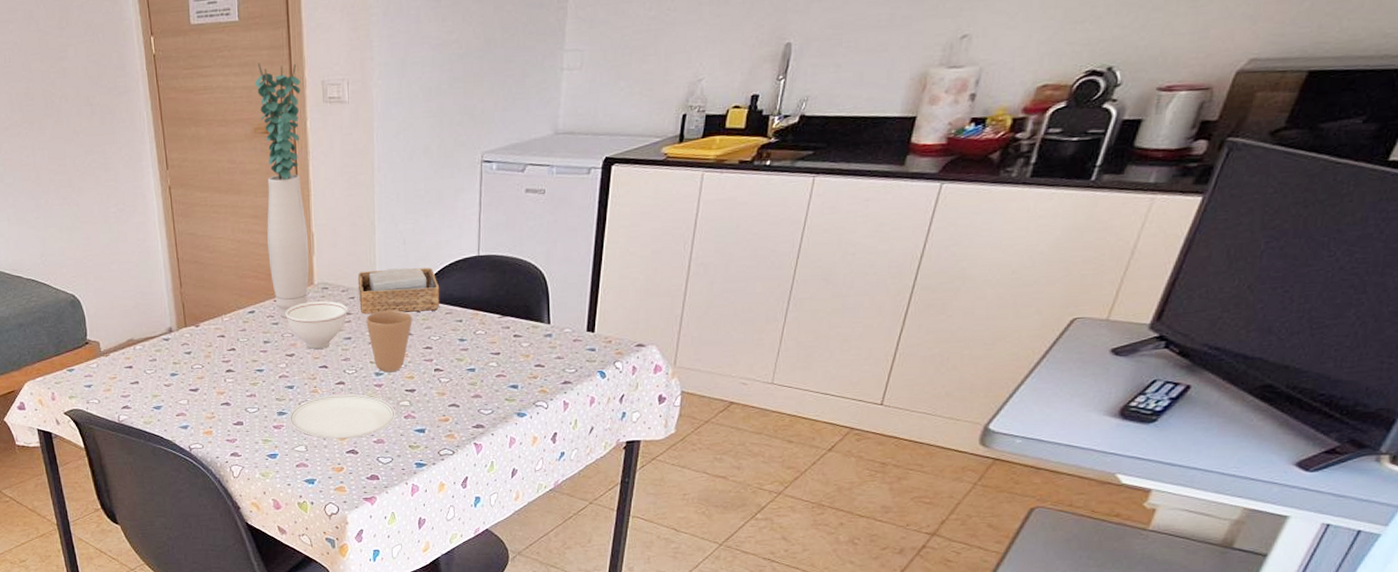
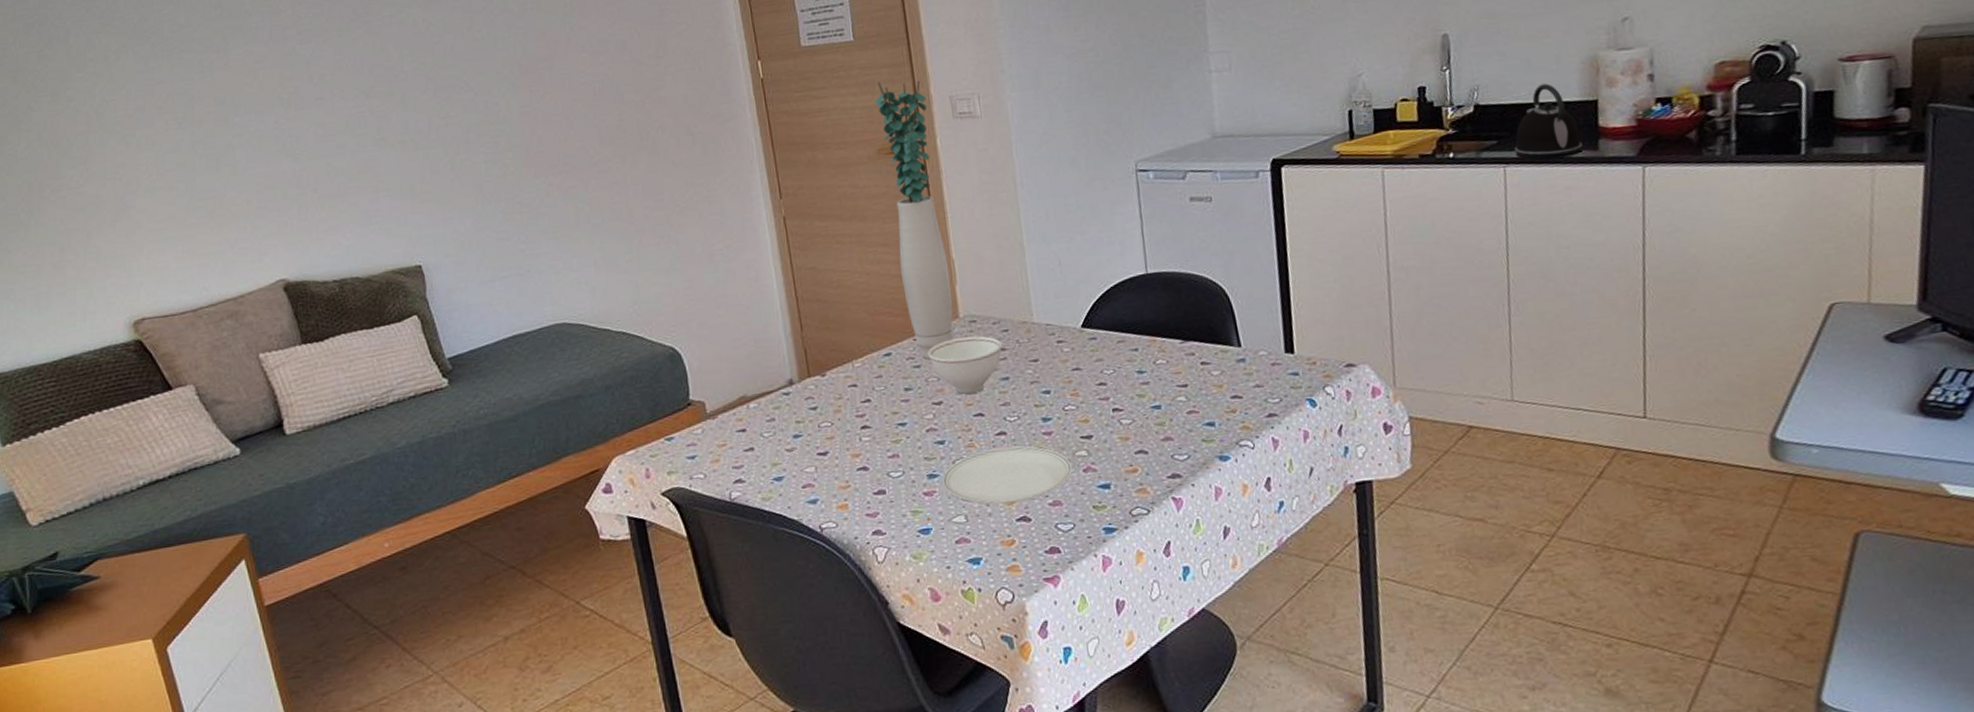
napkin holder: present [357,267,440,315] -> none [1009,290,1110,349]
mug: present [366,310,412,373] -> none [1024,342,1080,417]
kettle: none [827,98,892,173] -> present [1514,83,1583,161]

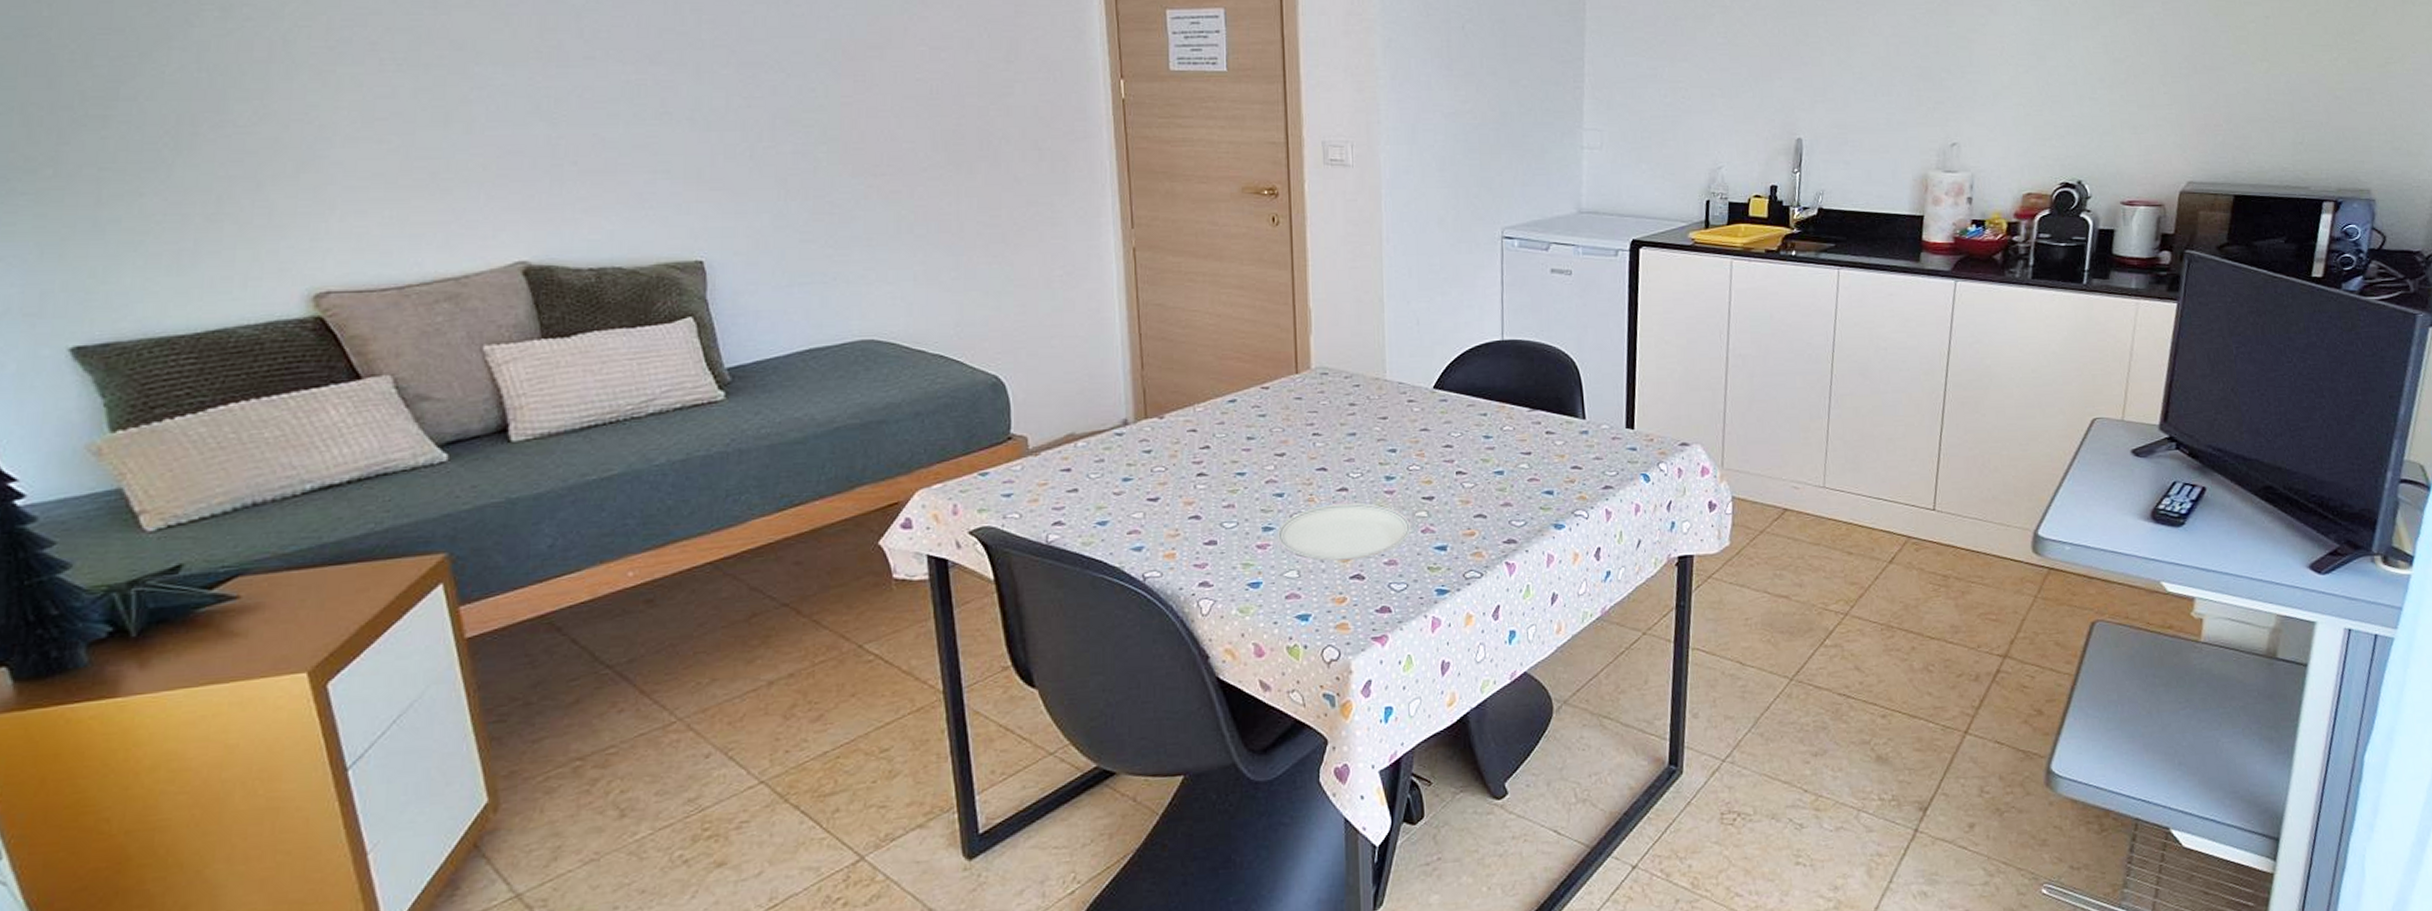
vase: present [875,80,953,359] -> none [1243,117,1306,409]
bowl: present [928,336,1003,394] -> none [1275,389,1353,447]
kettle: present [1514,83,1583,161] -> none [1849,195,1907,267]

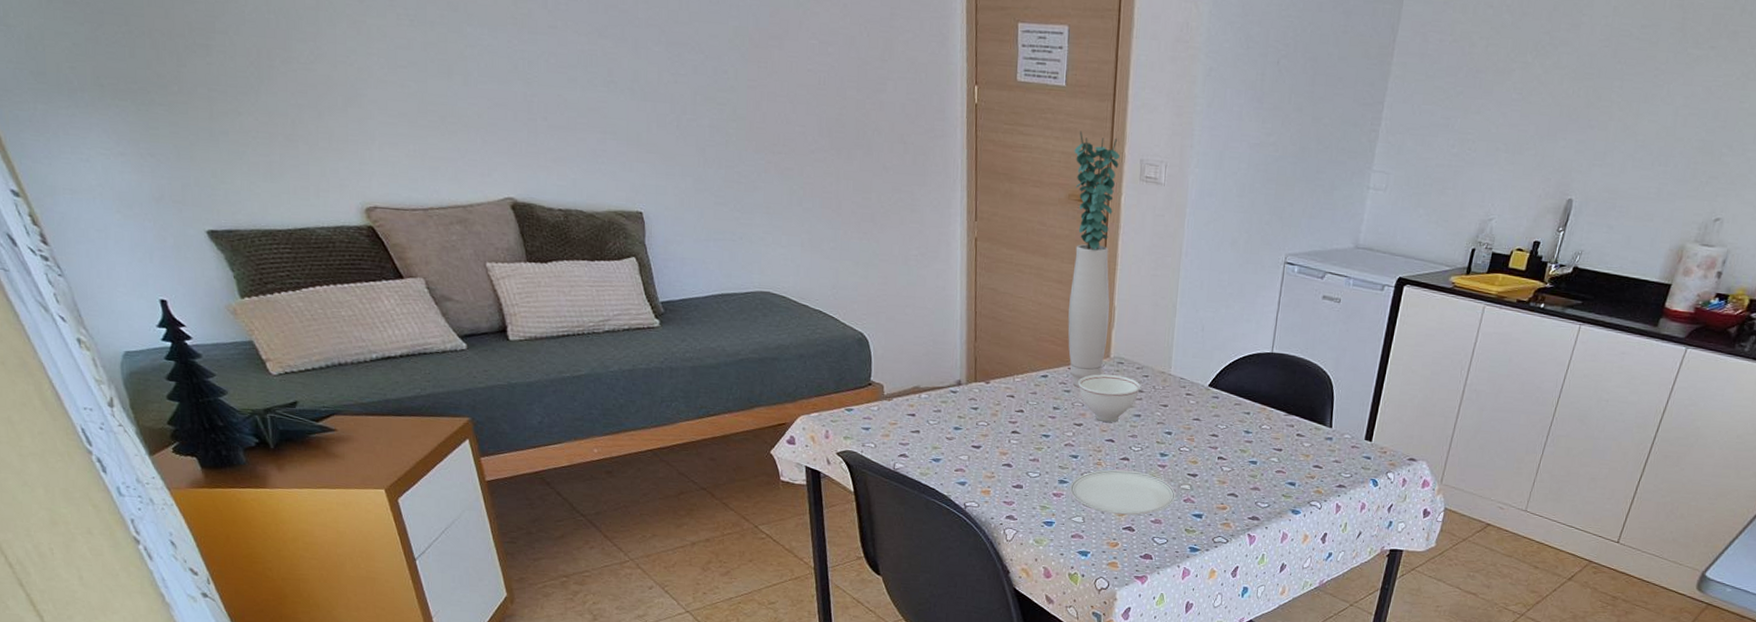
vase: none [1243,117,1306,409] -> present [1067,131,1120,387]
bowl: none [1275,389,1353,447] -> present [1078,374,1141,422]

